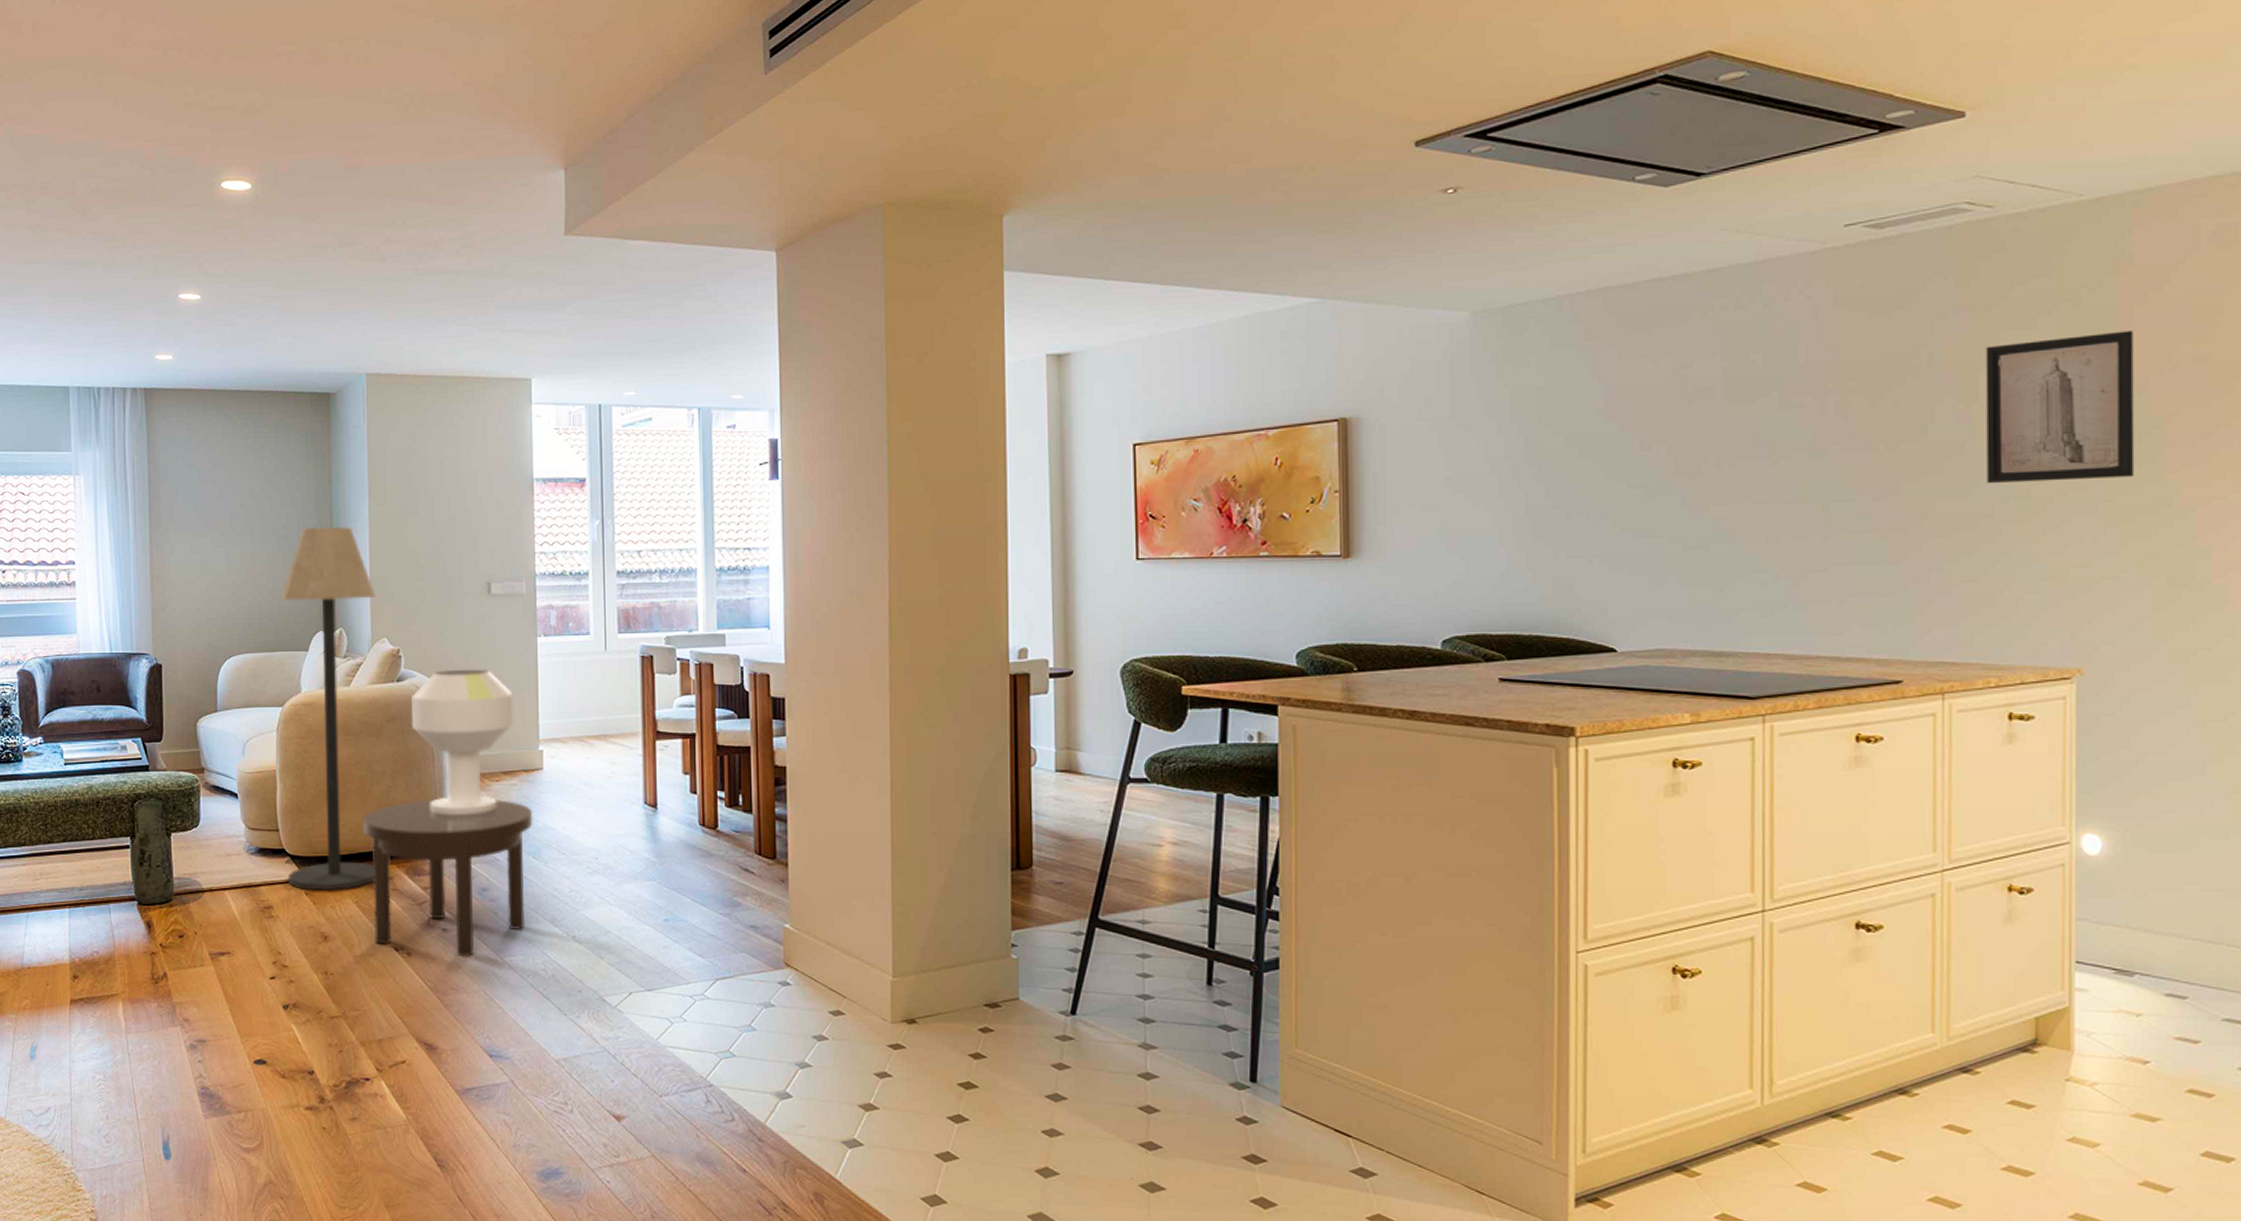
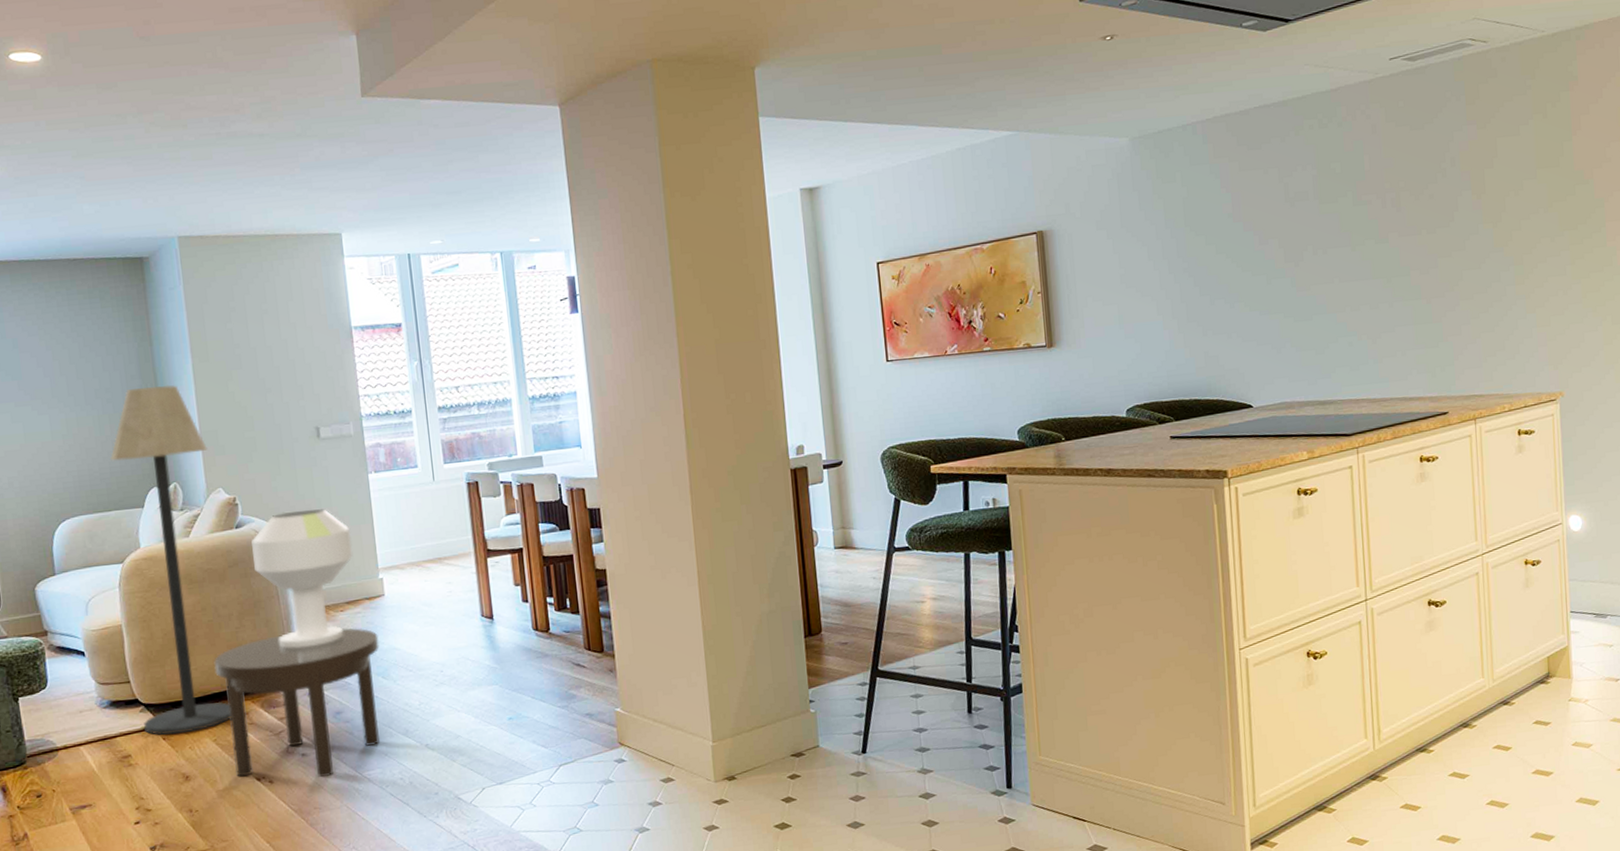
wall art: present [1985,331,2135,484] -> none [1488,134,1588,256]

